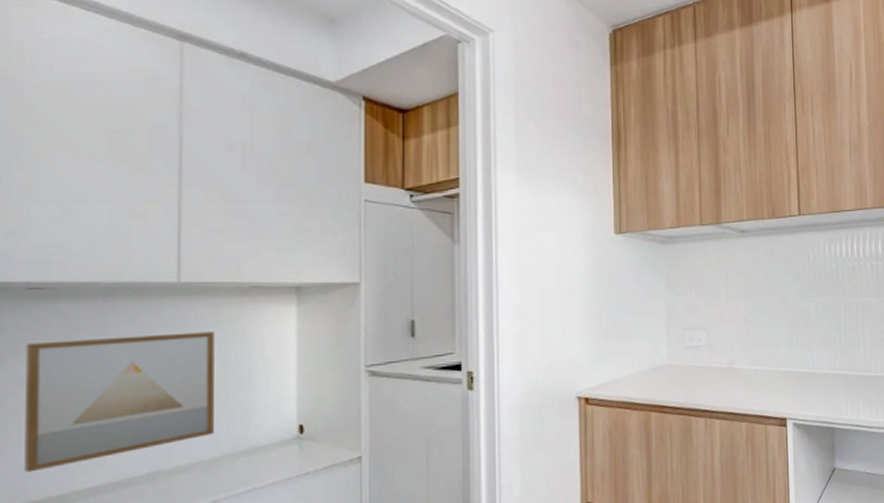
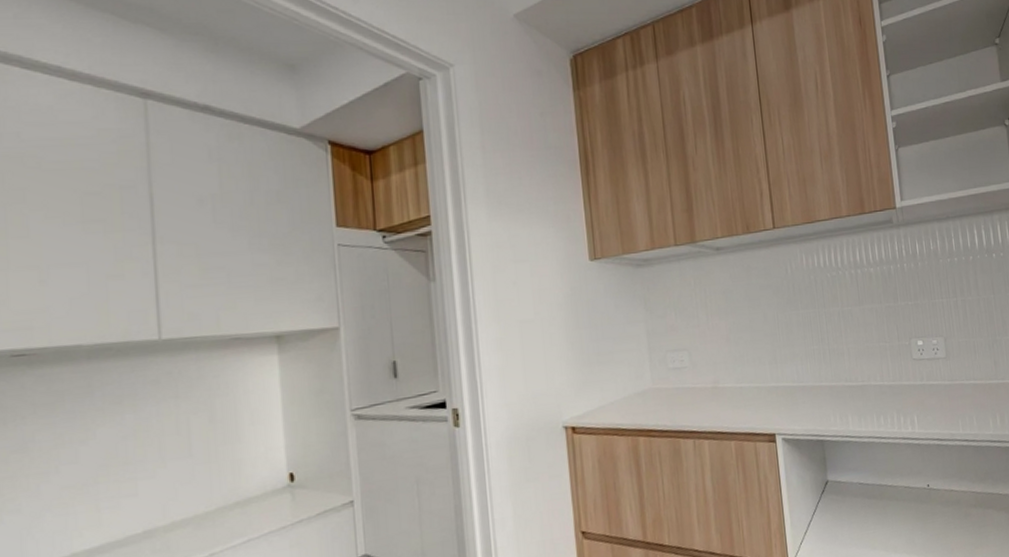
wall art: present [24,331,215,473] -> none [14,386,207,539]

